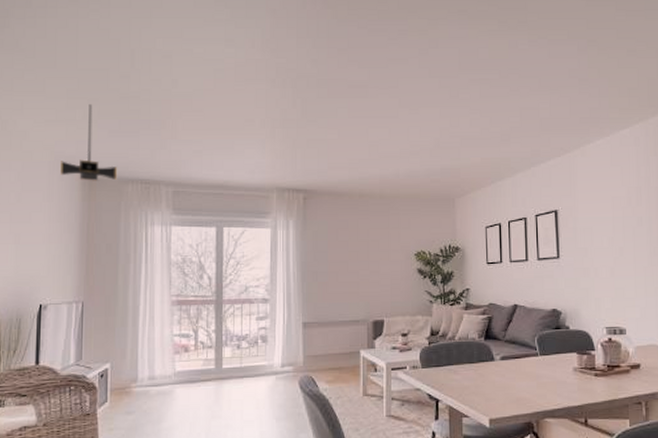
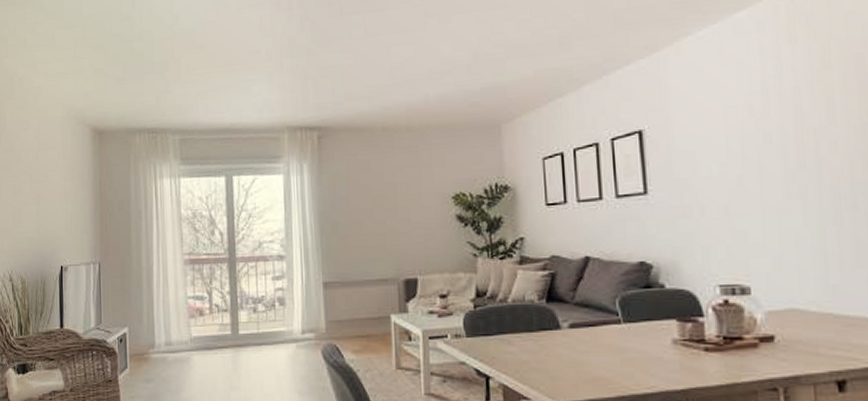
ceiling light fixture: present [61,104,117,181] -> none [72,52,124,134]

